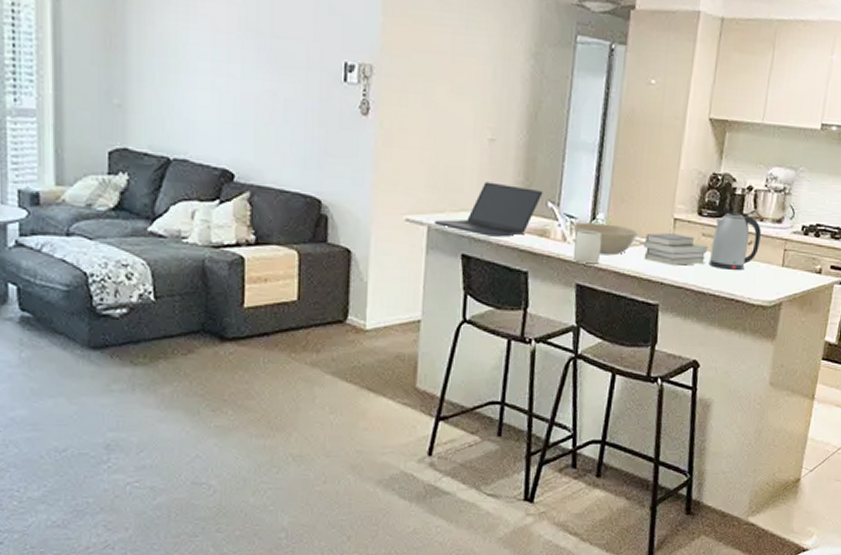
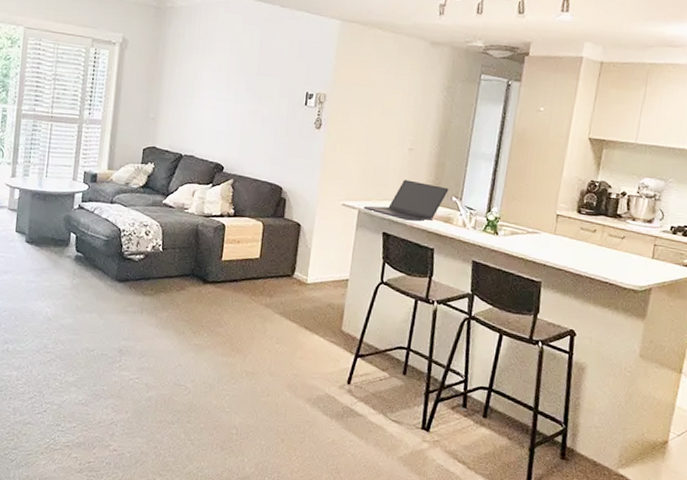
bowl: present [573,222,637,256] -> none [472,213,525,241]
mug: present [574,230,603,264] -> none [471,219,496,247]
books: present [643,233,707,267] -> none [530,225,585,253]
kettle: present [708,212,761,270] -> none [586,212,633,259]

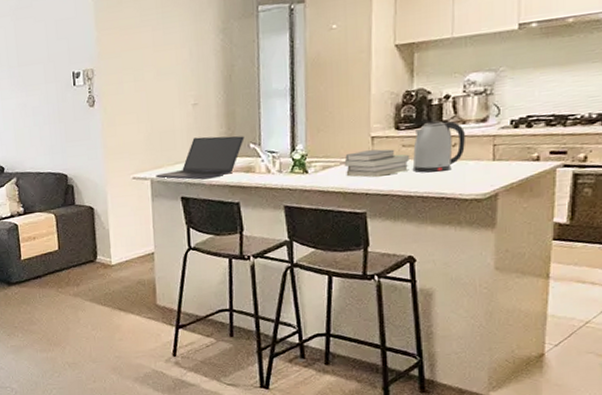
books: none [530,225,585,253] -> present [344,149,409,178]
kettle: none [586,212,633,259] -> present [412,120,465,173]

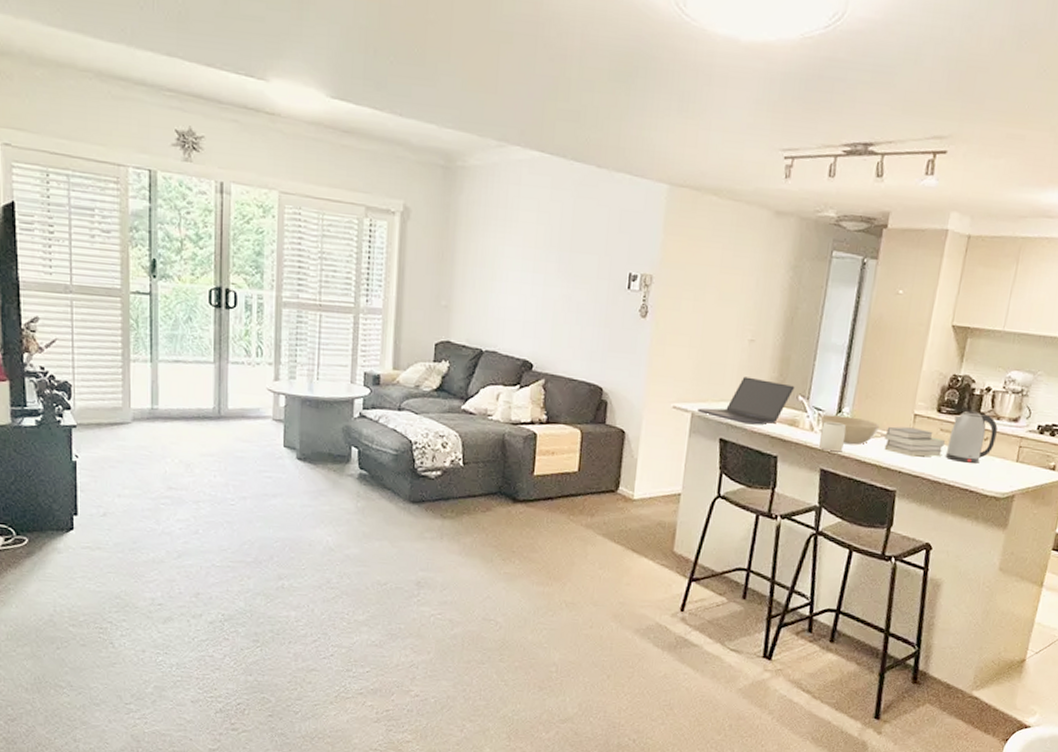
bowl: none [275,151,337,179] -> present [820,414,879,446]
mug: none [278,160,304,189] -> present [819,421,847,452]

